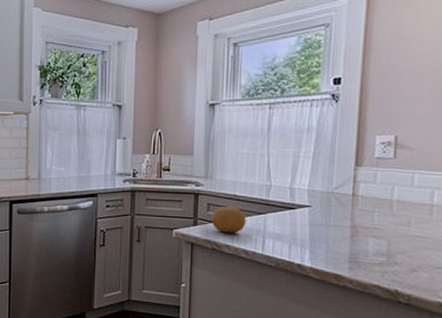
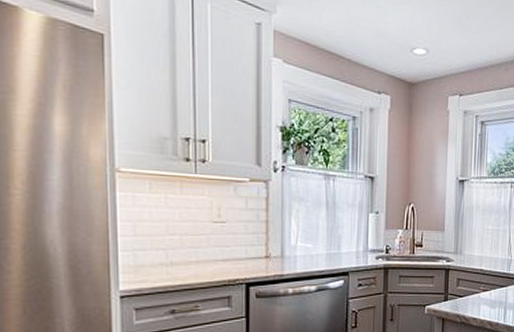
fruit: present [211,206,246,233] -> none [460,280,491,306]

